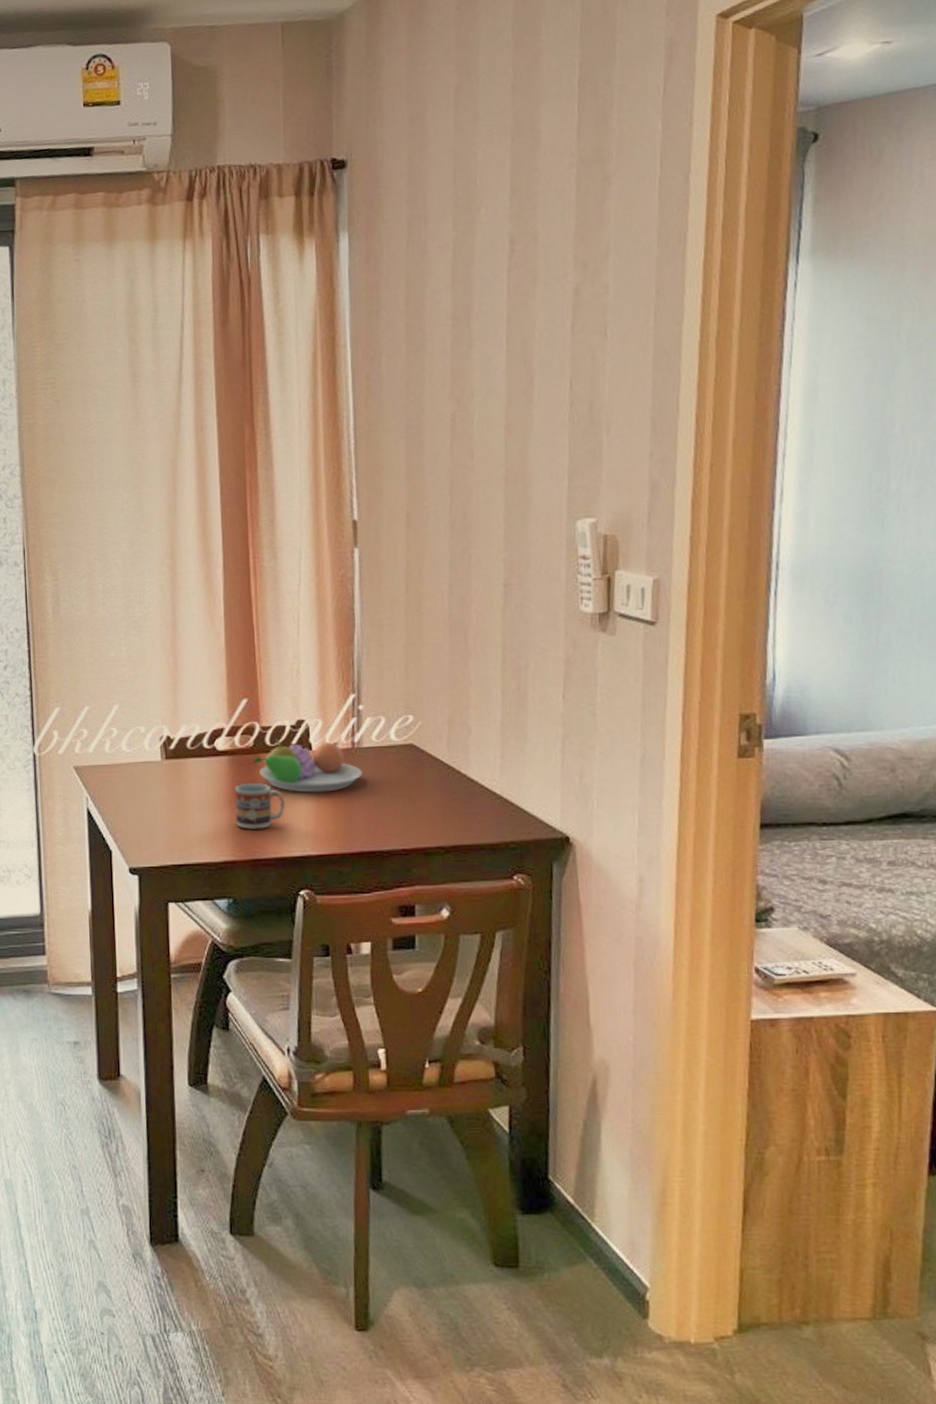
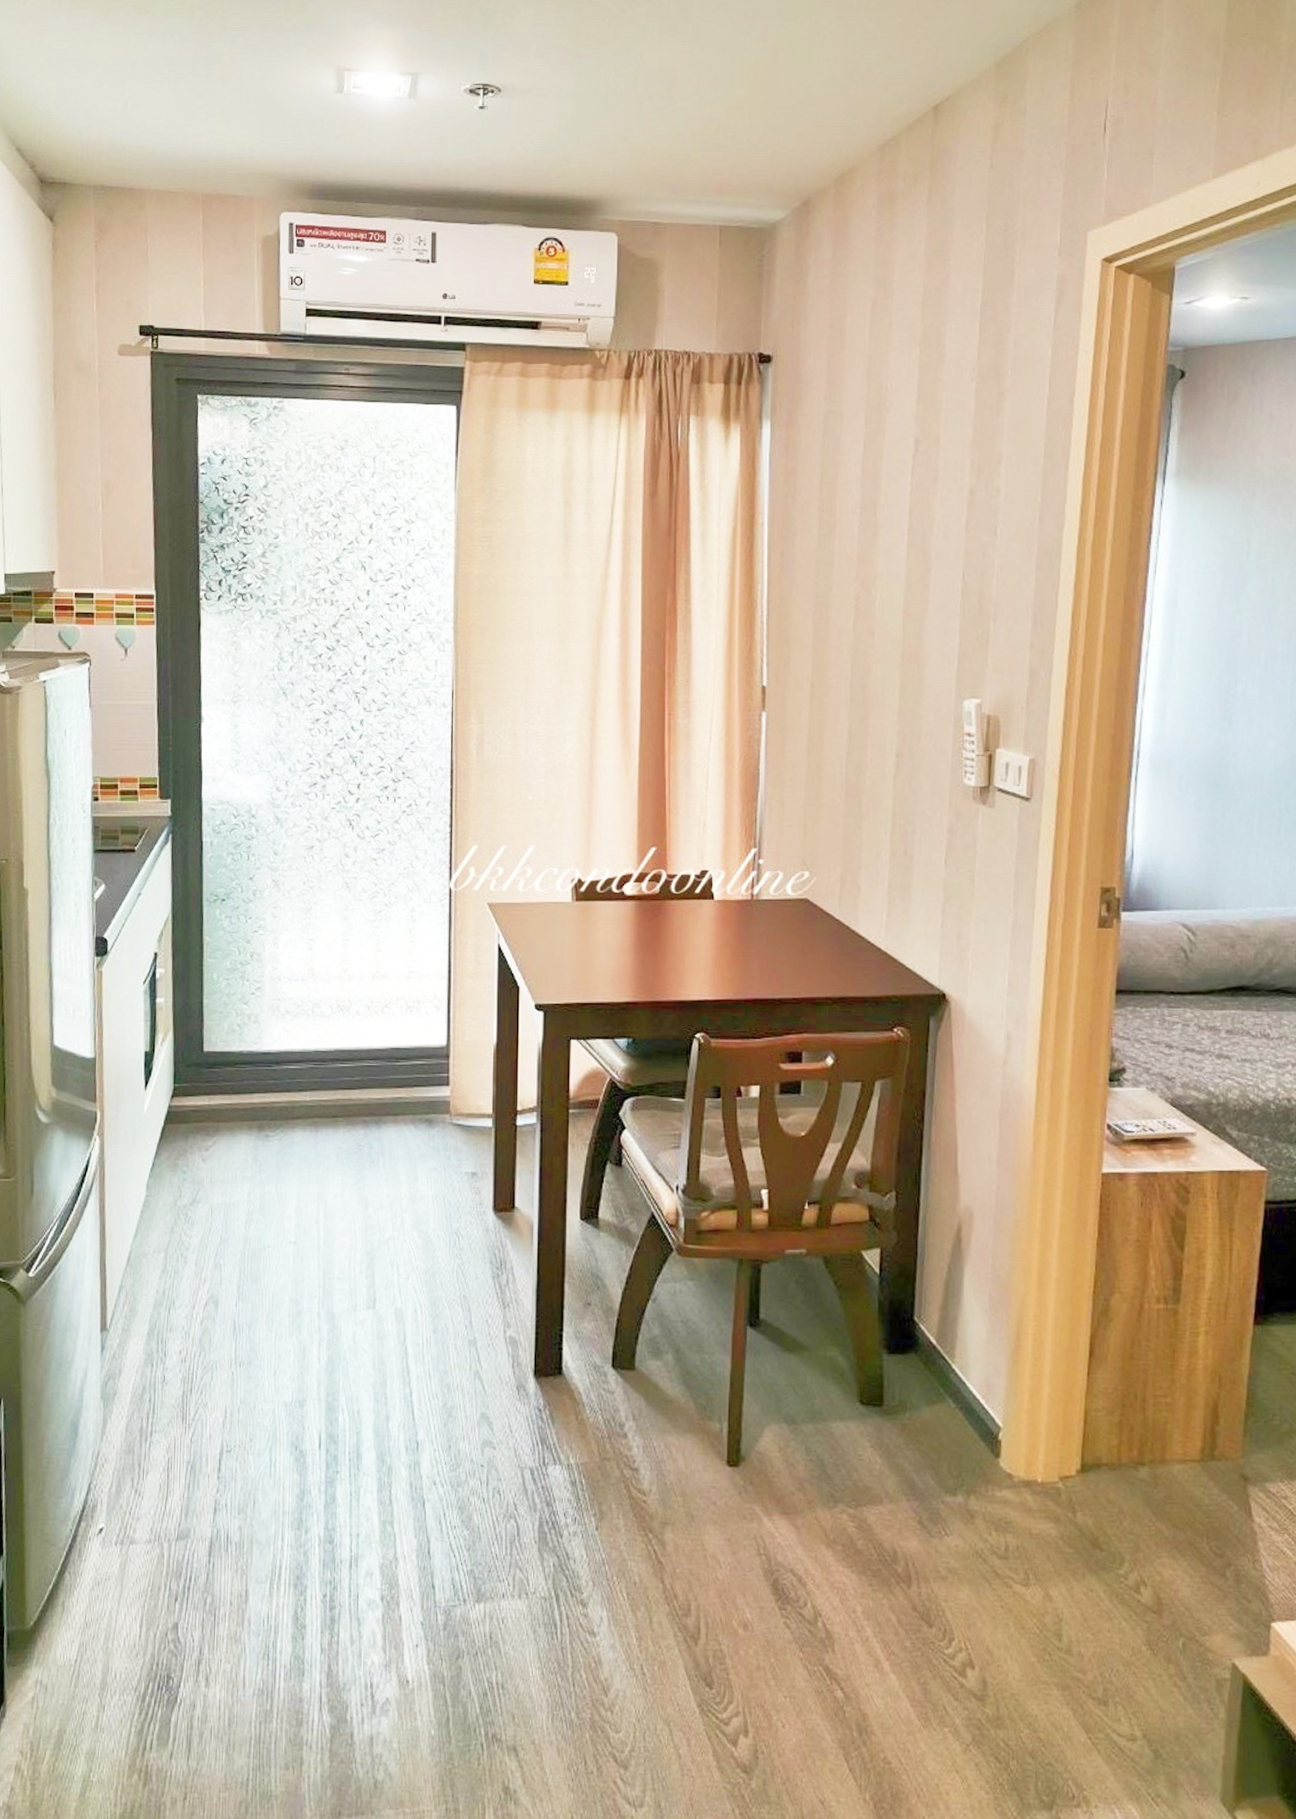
cup: present [234,783,285,829] -> none [639,928,686,972]
fruit bowl: present [253,739,363,793] -> none [658,888,760,940]

